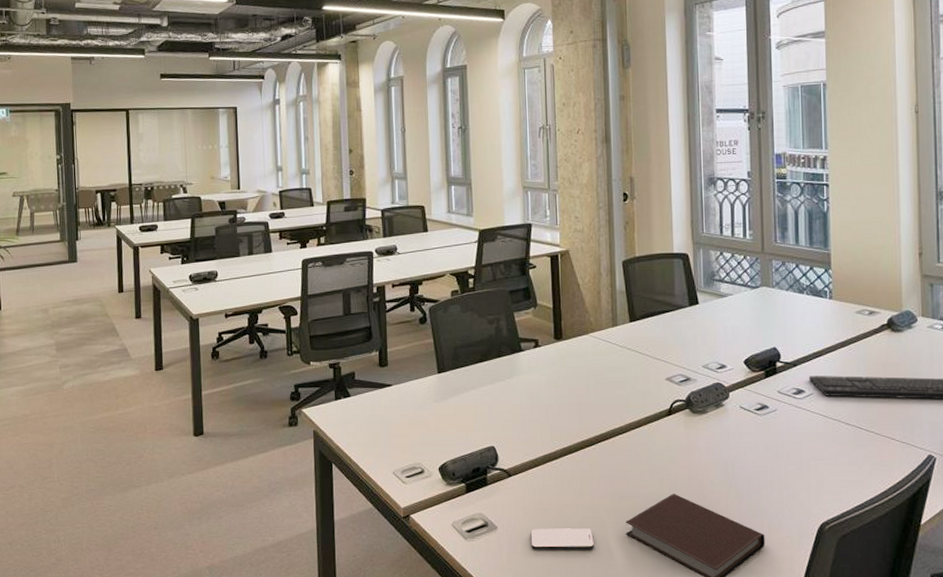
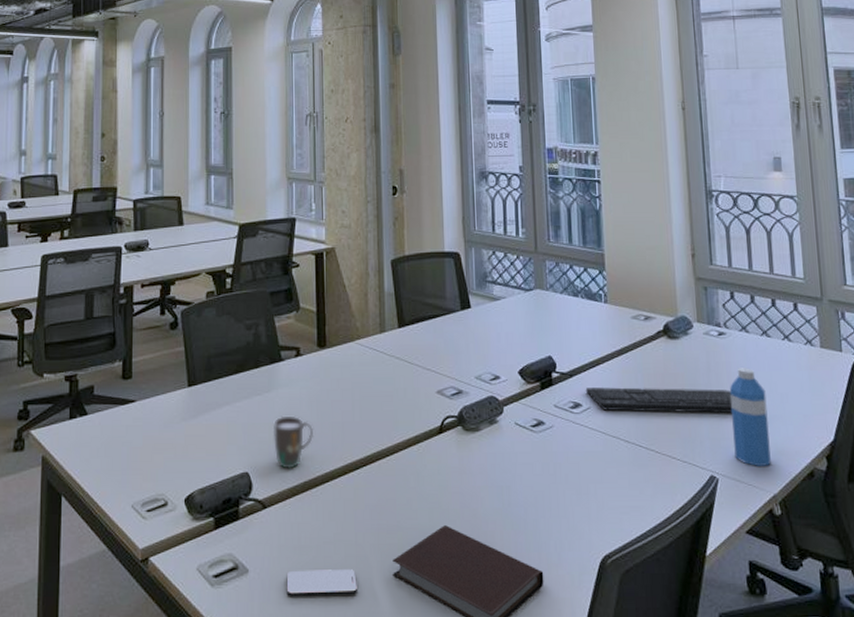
mug: none [516,398,552,444] -> present [273,415,313,469]

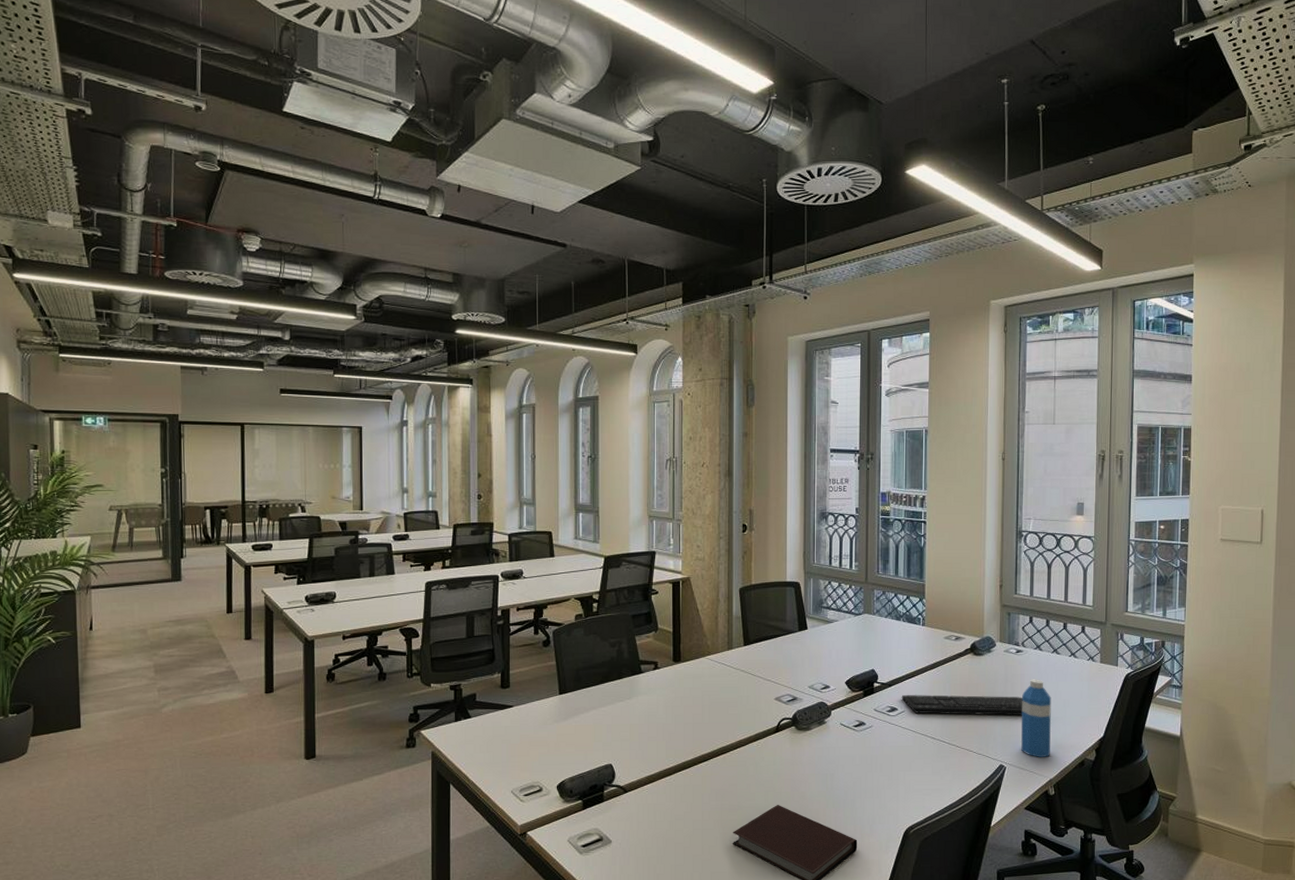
mug: present [273,415,313,469] -> none [634,718,668,761]
smartphone: present [286,569,359,597] -> none [643,839,704,862]

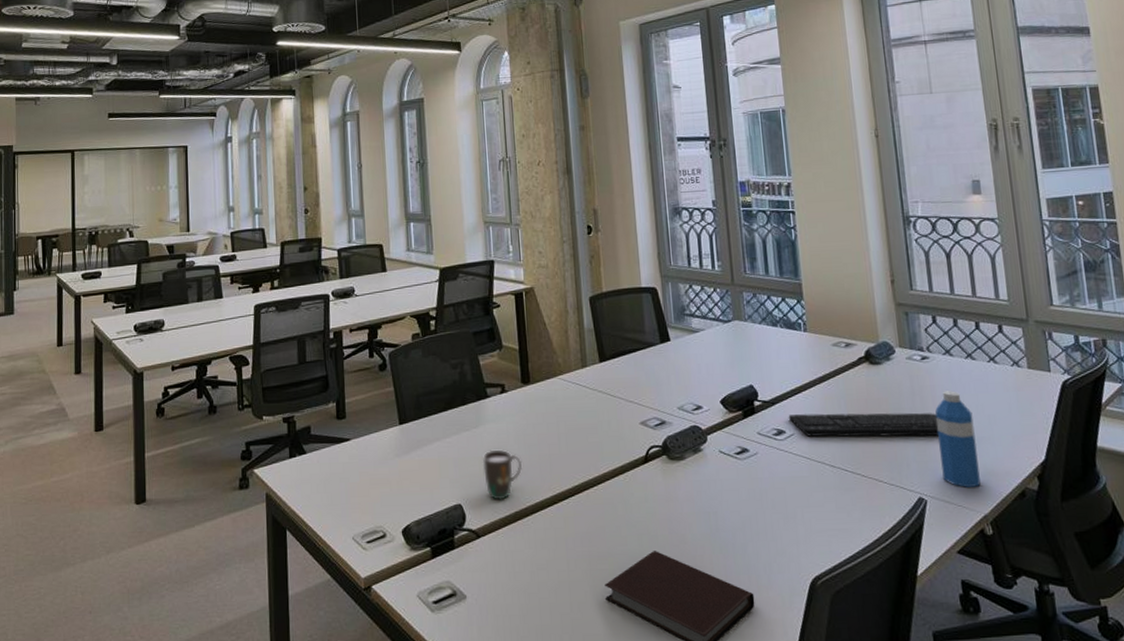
mug: none [634,718,668,761] -> present [483,449,522,500]

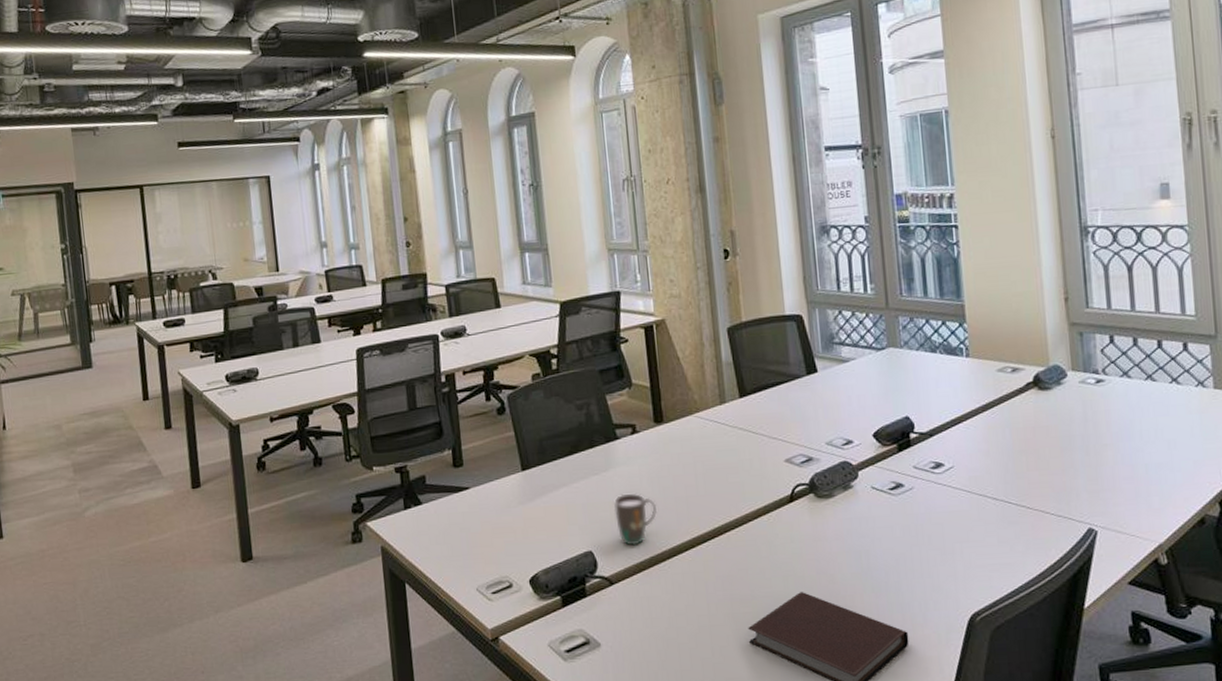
keyboard: present [788,412,940,437] -> none [947,439,1113,469]
water bottle: present [935,390,981,487] -> none [1109,415,1156,516]

